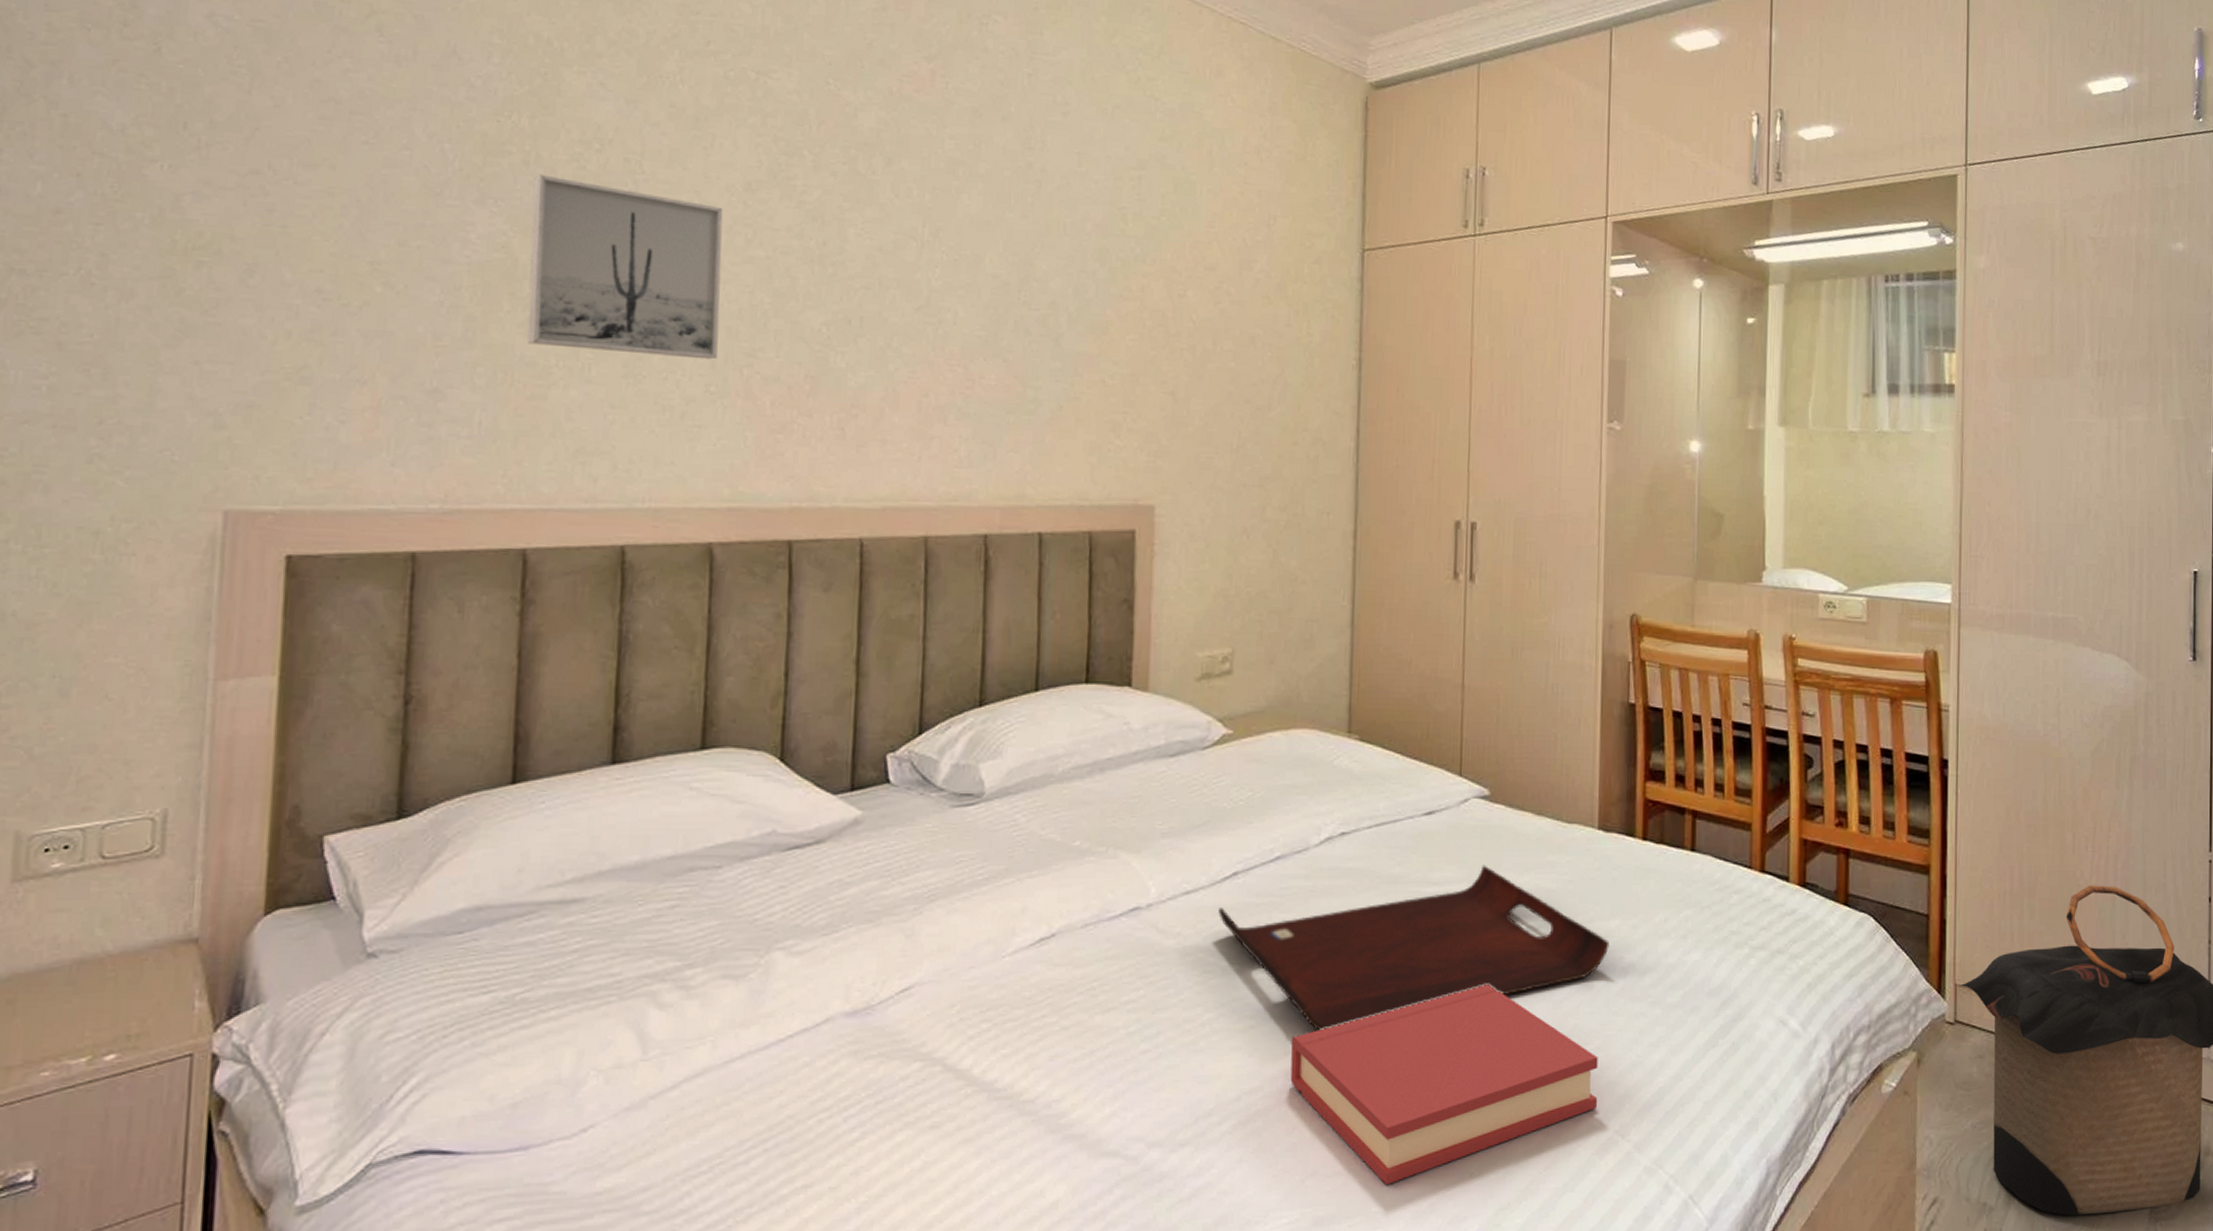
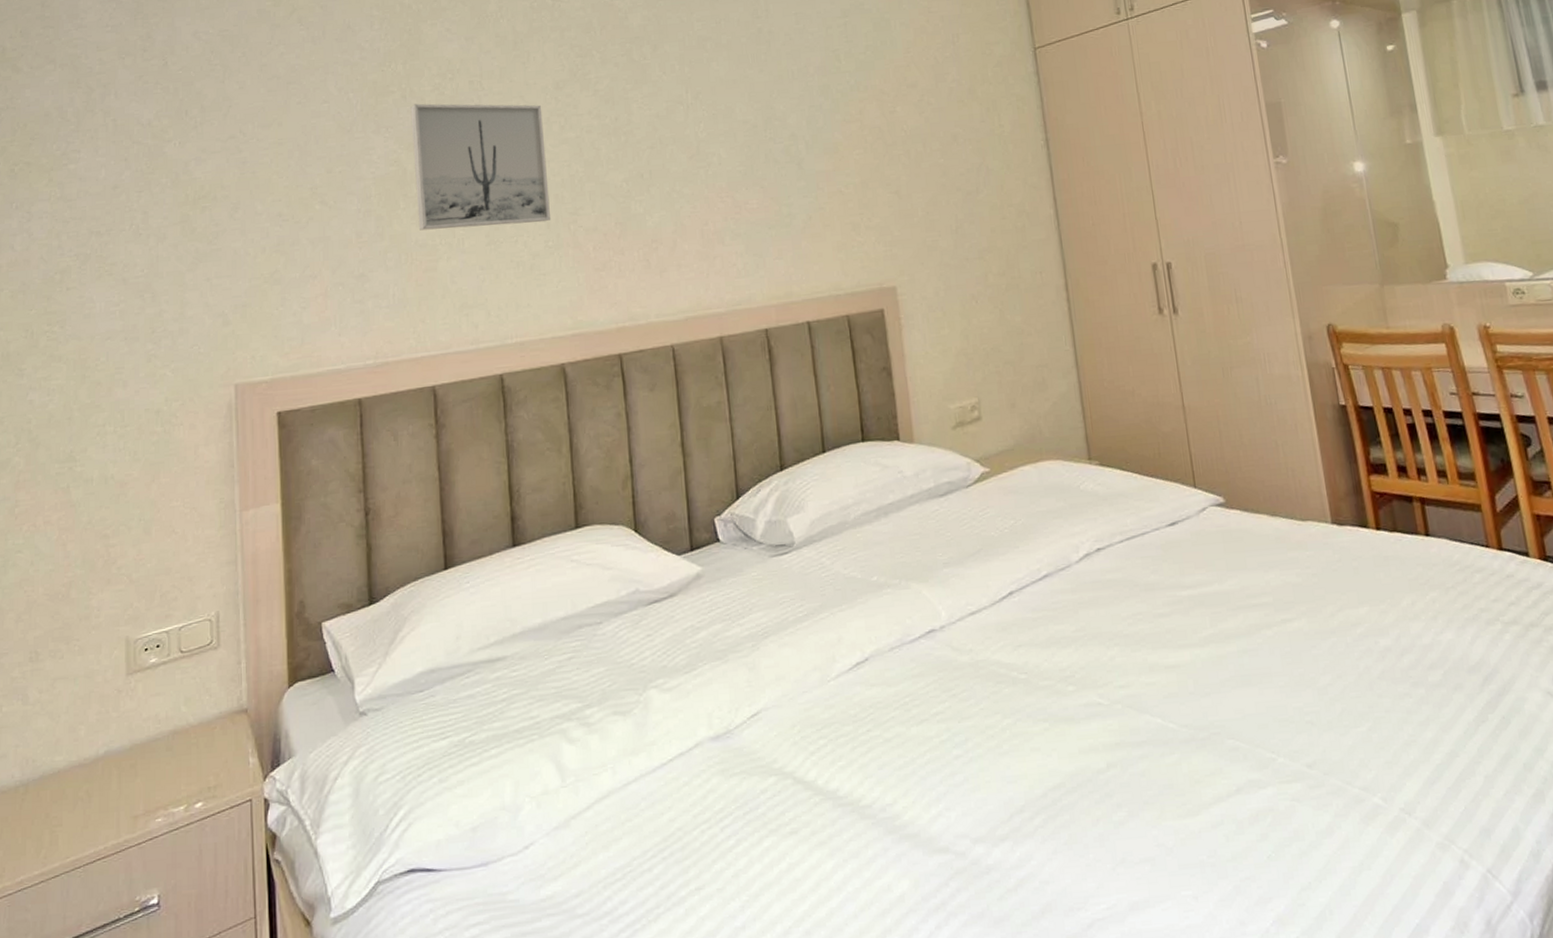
serving tray: present [1218,865,1609,1031] -> none [1001,566,1363,730]
hardback book: present [1290,985,1598,1184] -> none [1083,676,1379,869]

